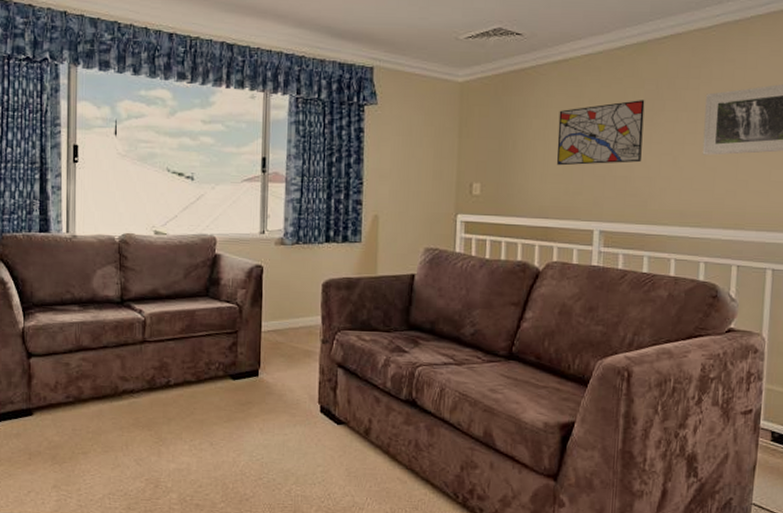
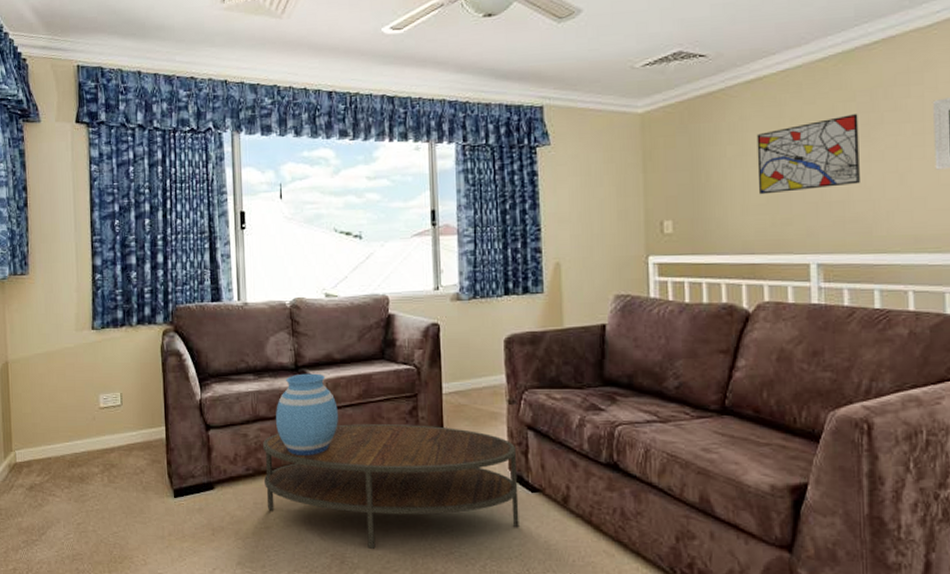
coffee table: none [84,357,326,475] -> present [263,424,519,550]
vase: none [99,307,160,386] -> present [276,373,338,456]

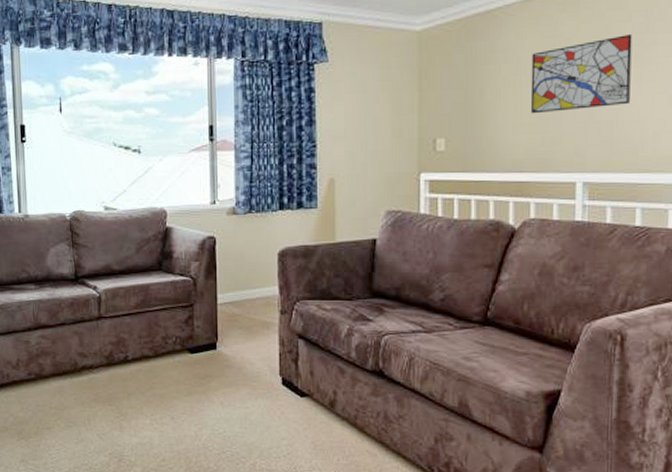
coffee table: present [263,424,519,550] -> none [44,332,288,449]
vase: present [276,373,338,456] -> none [56,283,117,361]

